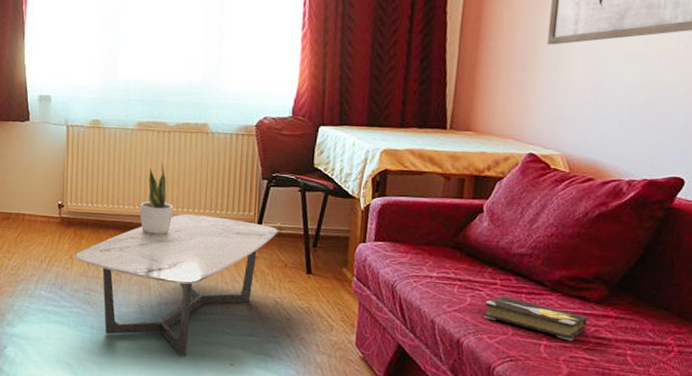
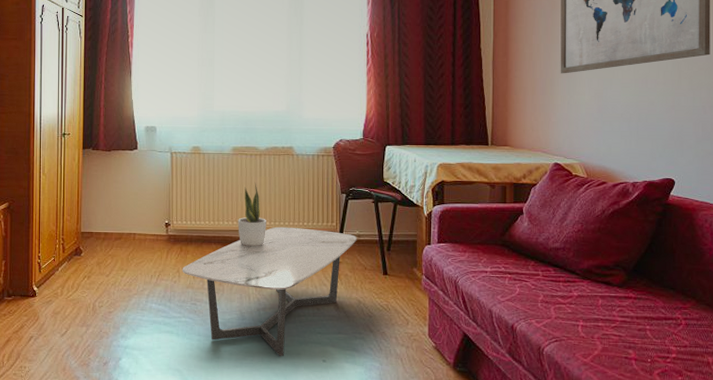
hardback book: present [483,296,588,341] -> none [531,285,613,321]

